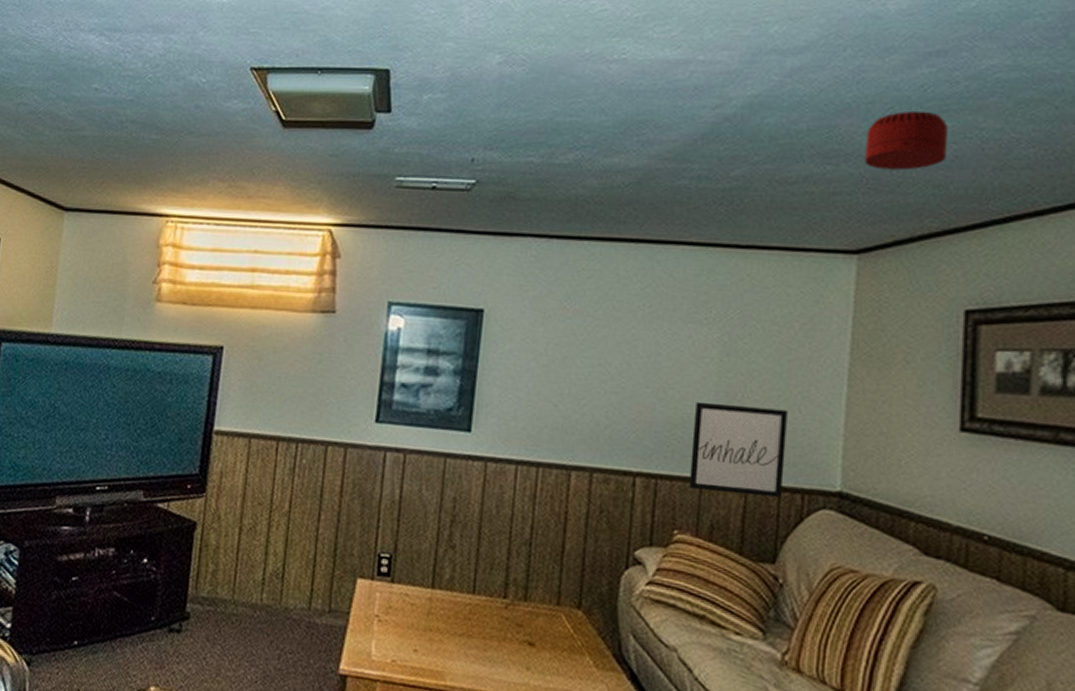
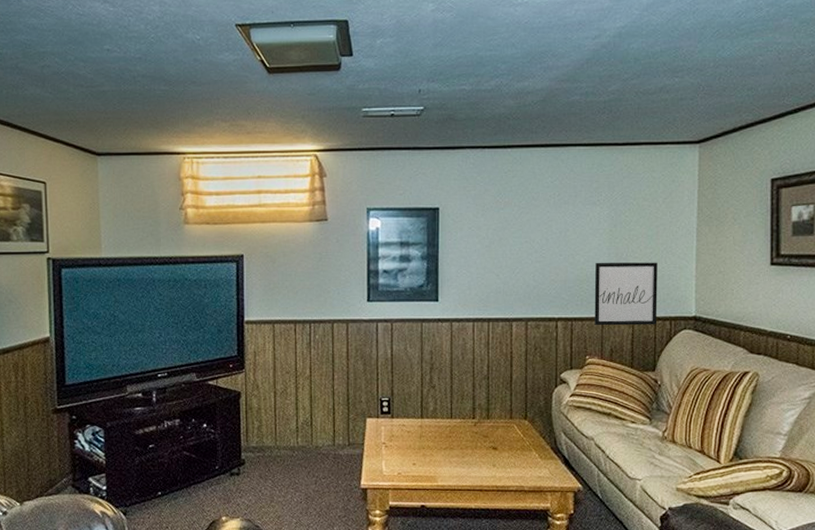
smoke detector: present [865,110,949,171] -> none [701,32,757,79]

